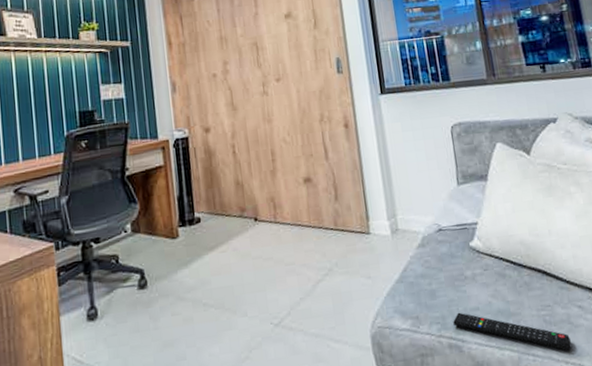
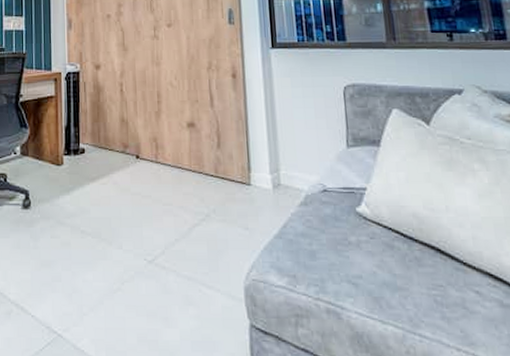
remote control: present [453,312,572,351] -> none [332,277,465,338]

